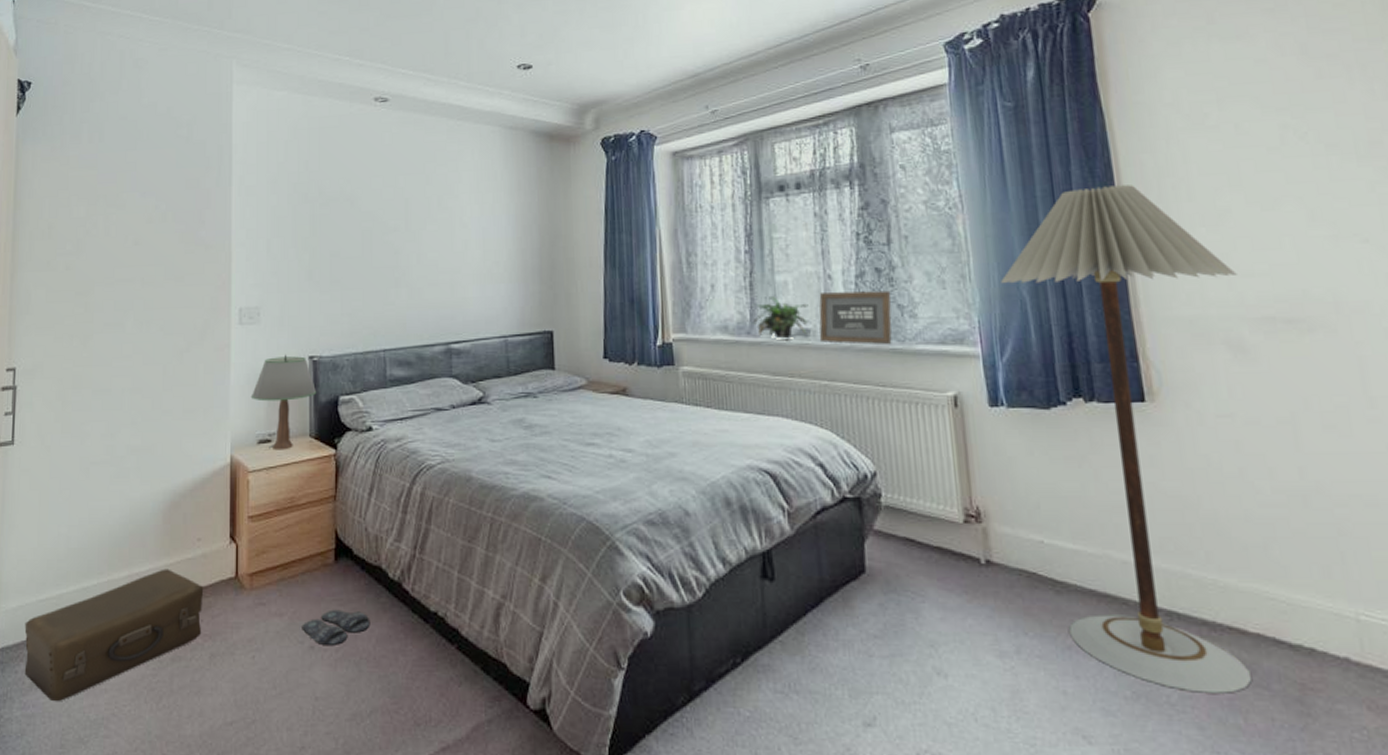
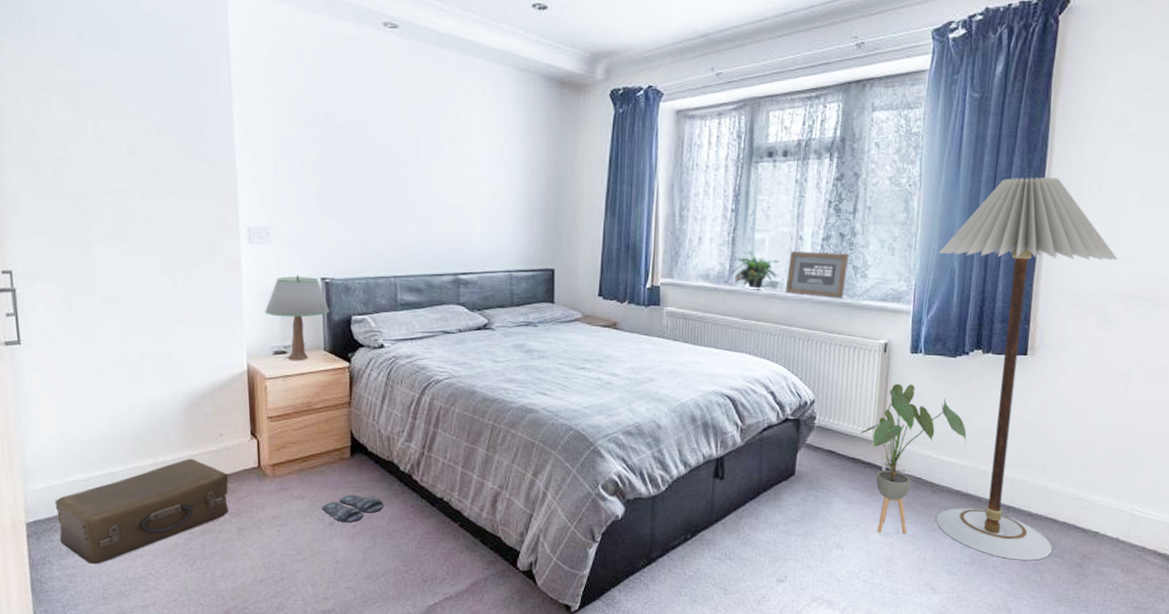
house plant: none [942,446,1088,655] -> present [860,384,967,535]

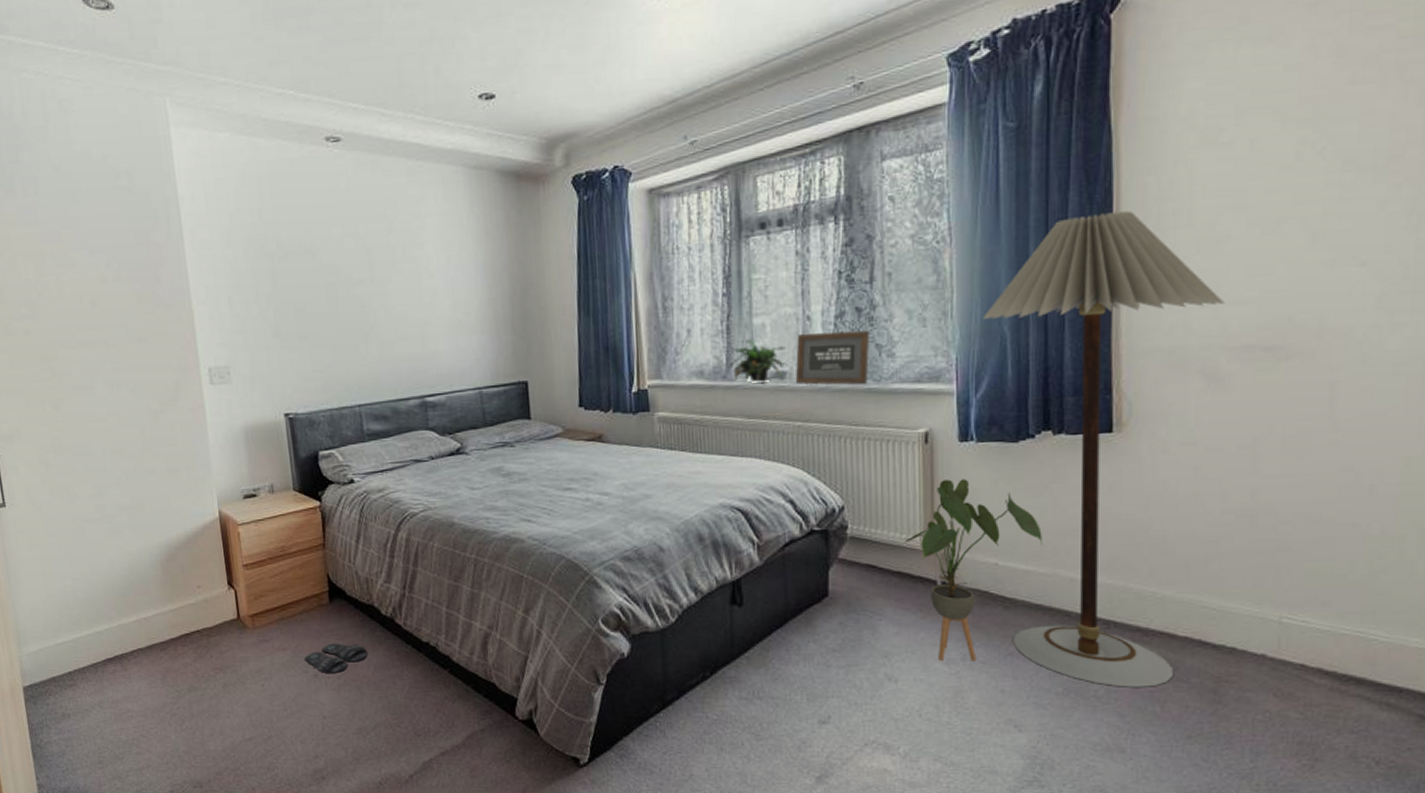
suitcase: present [54,458,229,565] -> none [47,613,213,728]
table lamp: present [264,274,330,361] -> none [231,412,296,504]

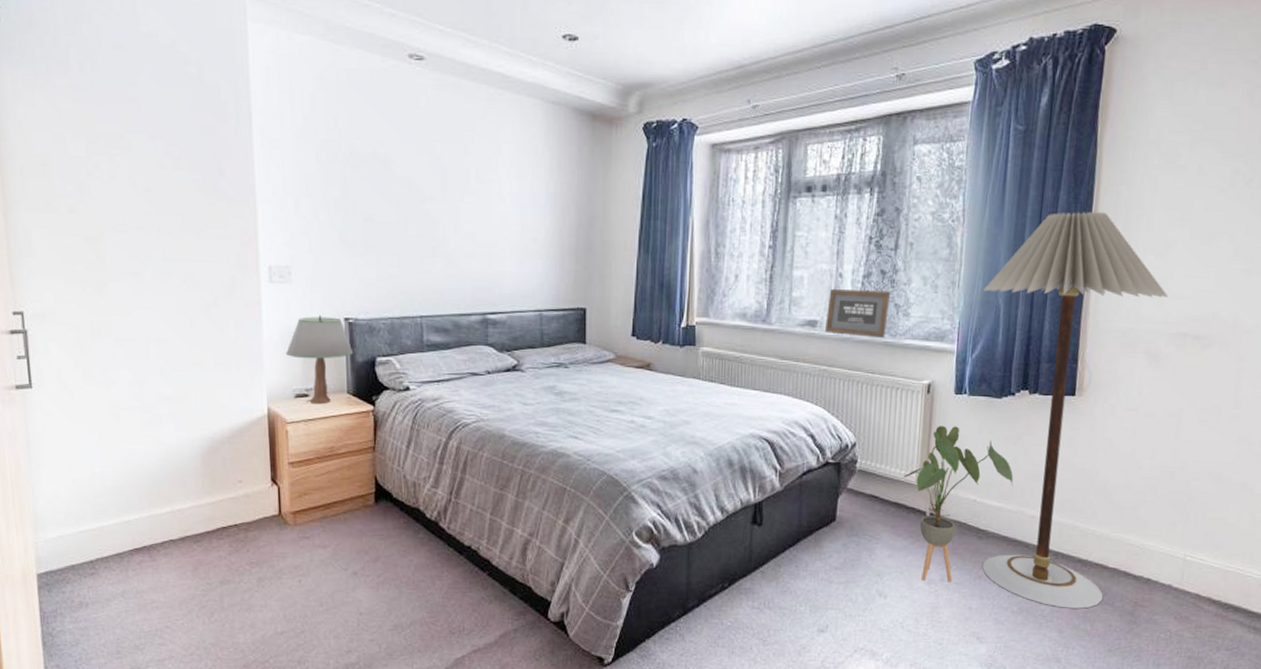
table lamp: none [231,412,296,504] -> present [285,314,354,405]
slippers: present [304,643,368,674] -> none [345,543,410,573]
potted plant: present [727,340,786,383] -> none [768,289,819,328]

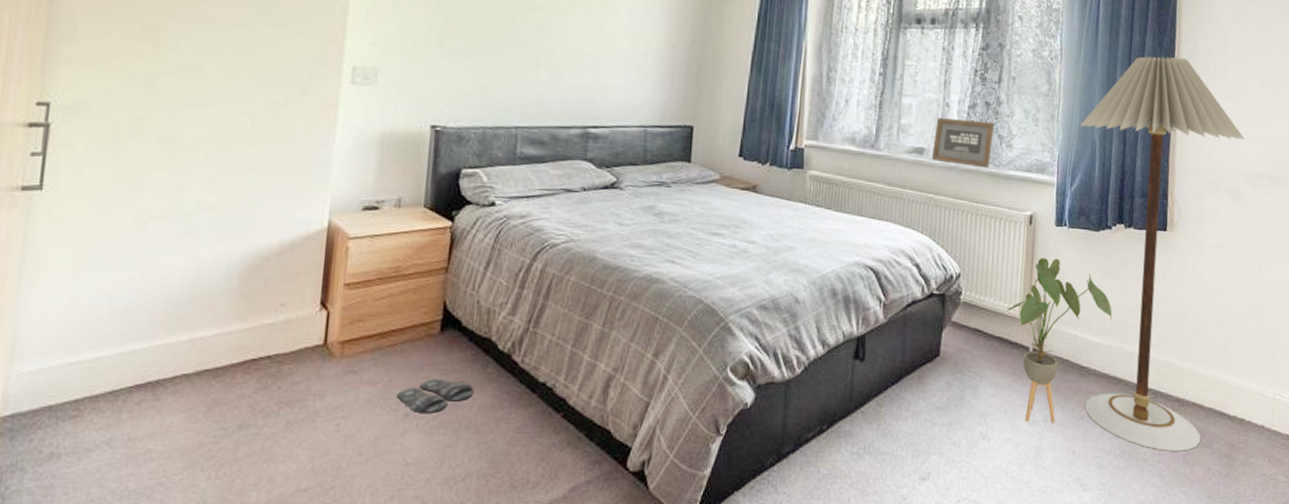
table lamp: present [285,314,354,405] -> none [358,120,437,219]
slippers: none [345,543,410,573] -> present [397,379,474,414]

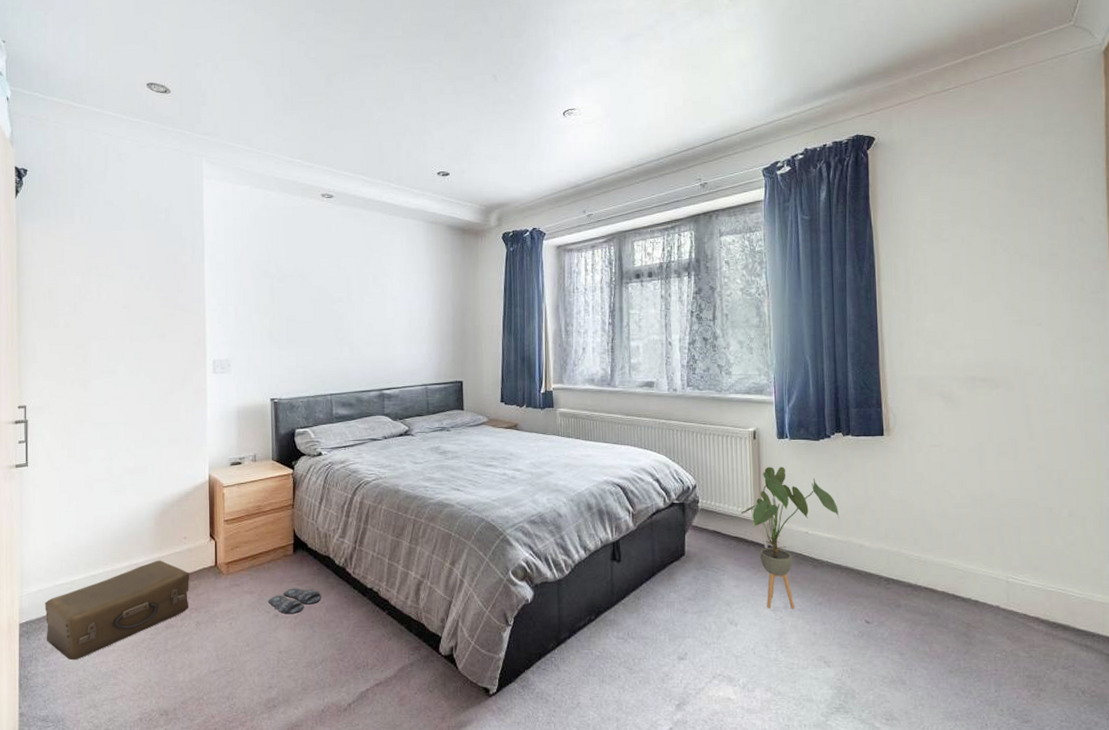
suitcase: none [42,333,284,472] -> present [44,560,190,661]
picture frame: present [931,118,995,169] -> none [660,354,714,394]
floor lamp: present [1079,56,1245,451] -> none [791,280,953,631]

